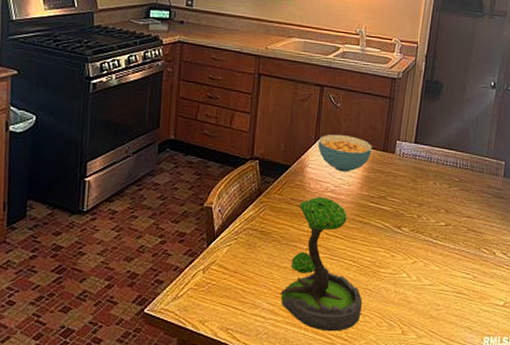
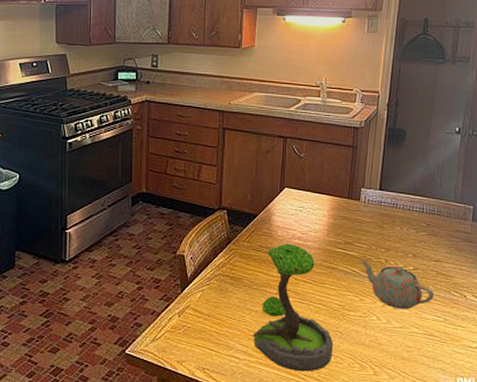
cereal bowl: present [318,134,373,172] -> none [283,183,338,220]
teapot: none [393,216,465,267] -> present [361,261,435,310]

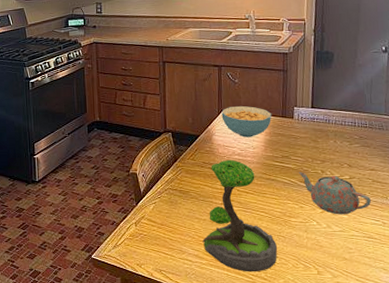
cereal bowl: none [283,183,338,220] -> present [221,105,272,138]

